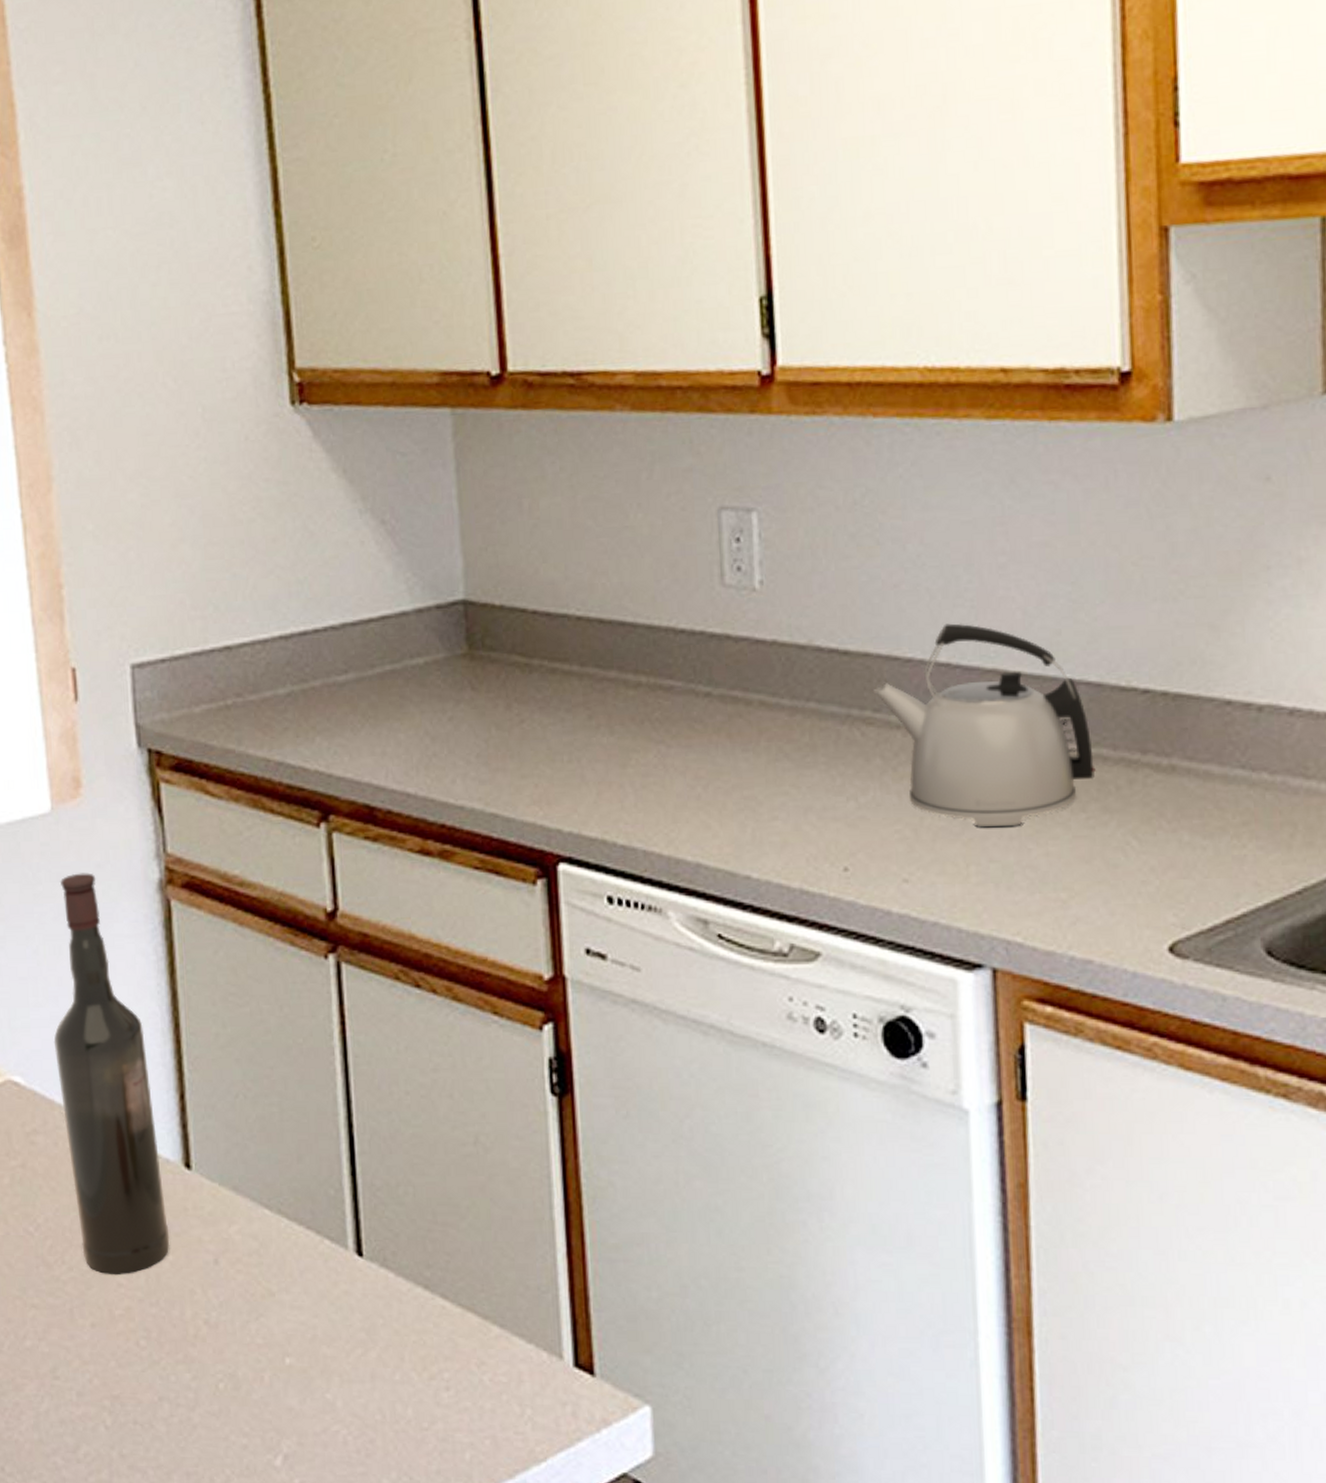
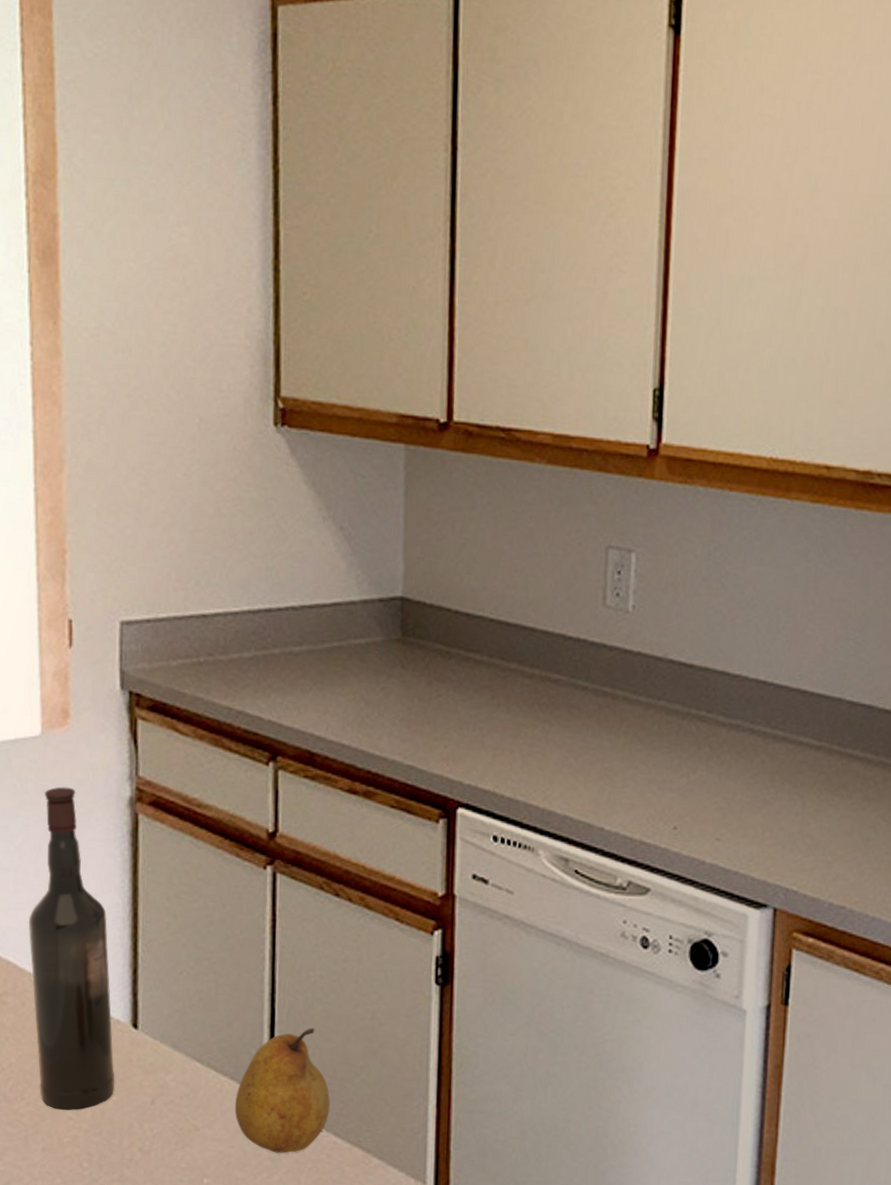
fruit: none [314,1158,432,1323] -> present [234,1027,330,1153]
kettle: present [873,623,1096,828] -> none [708,651,862,806]

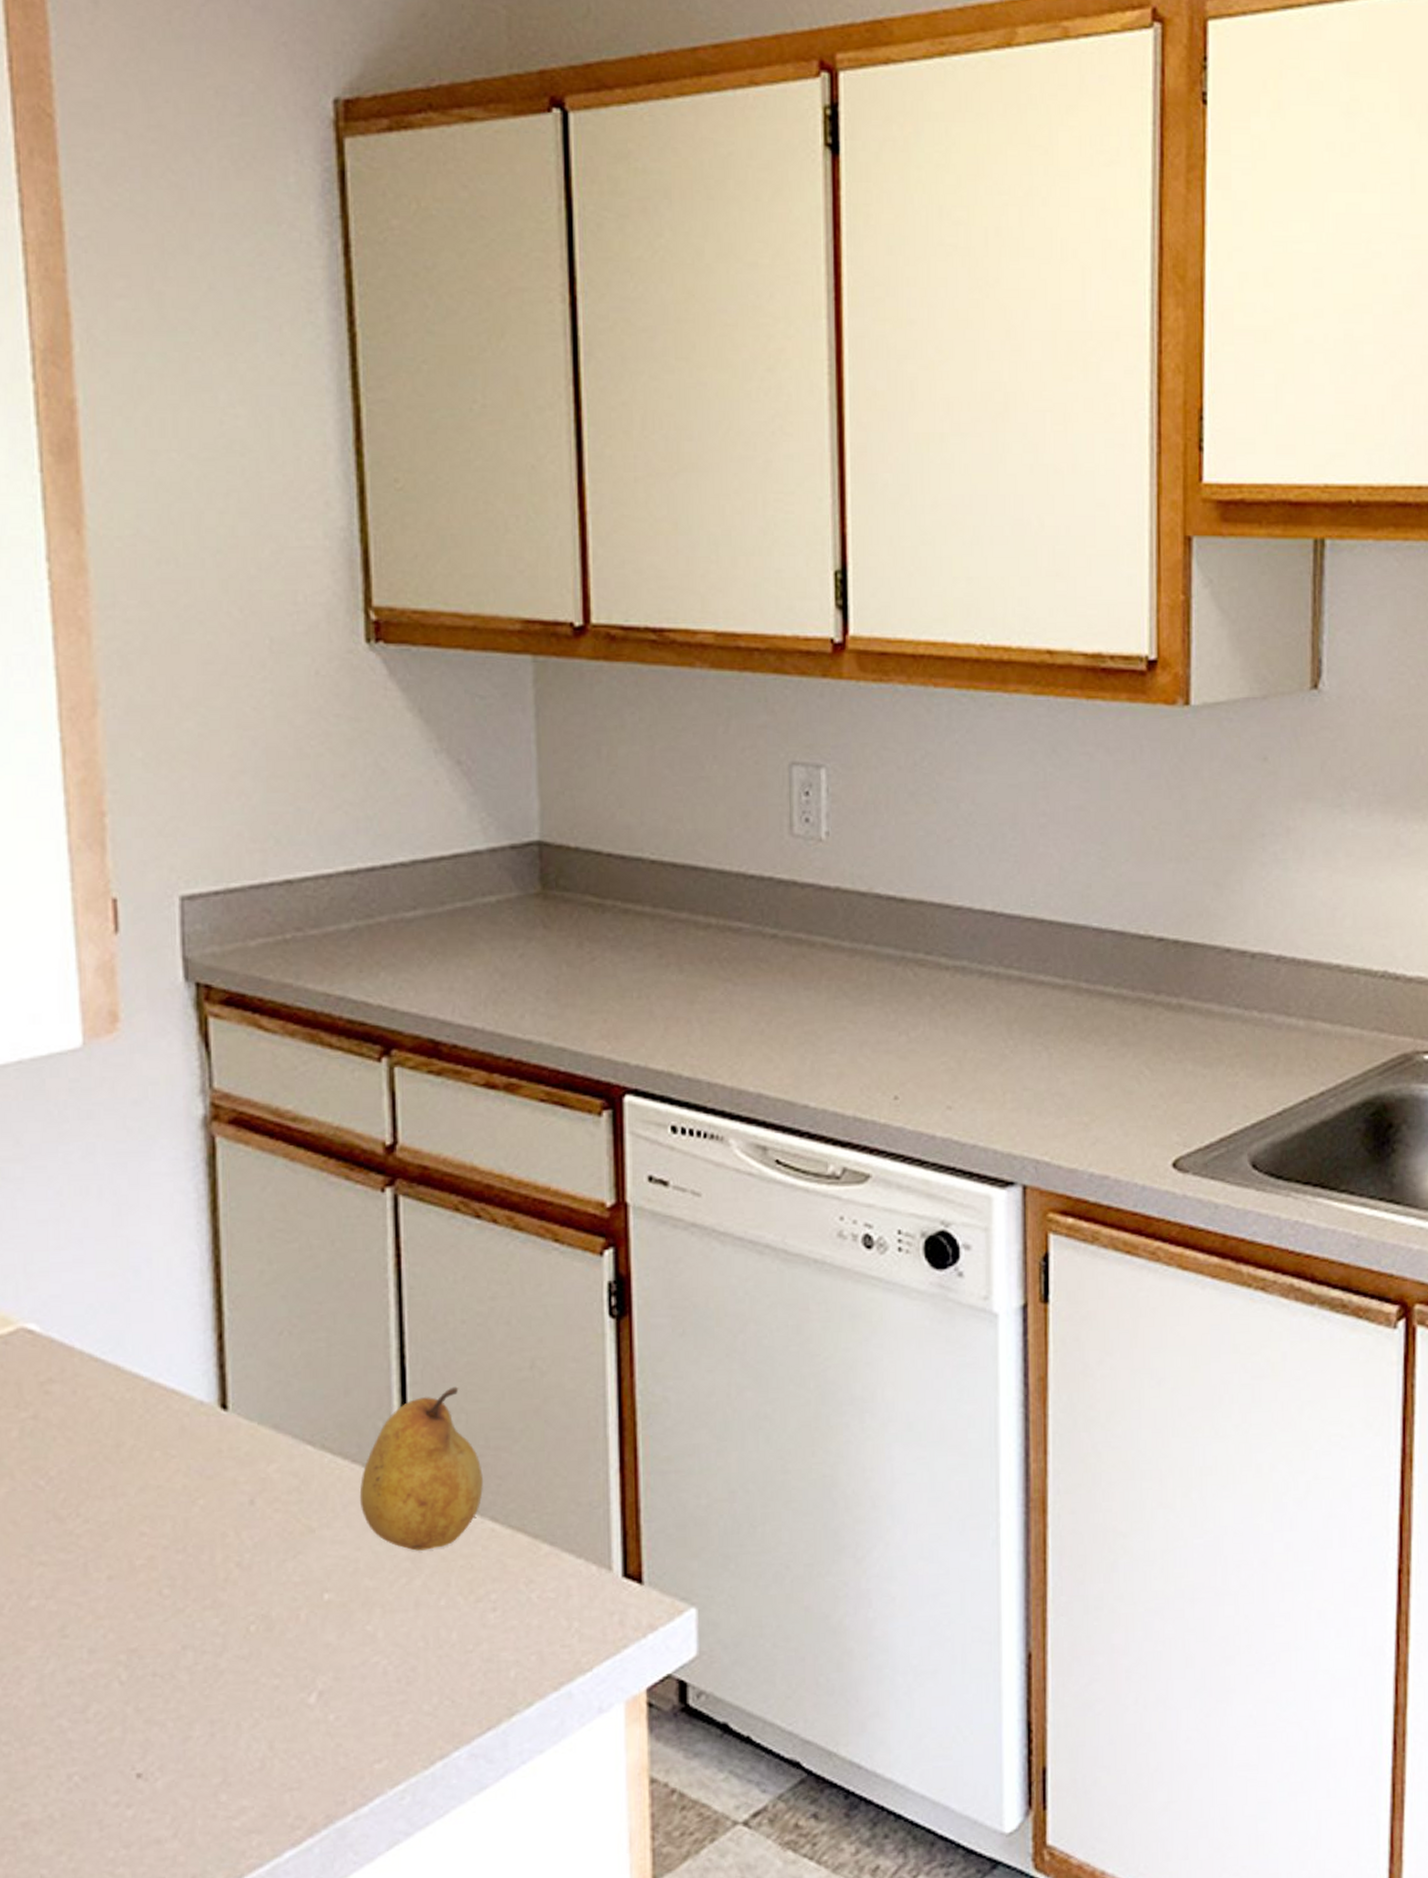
wine bottle: present [28,787,115,1111] -> none [76,1110,201,1525]

